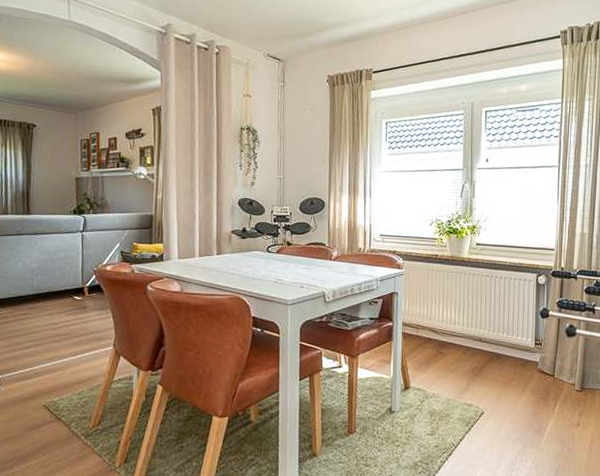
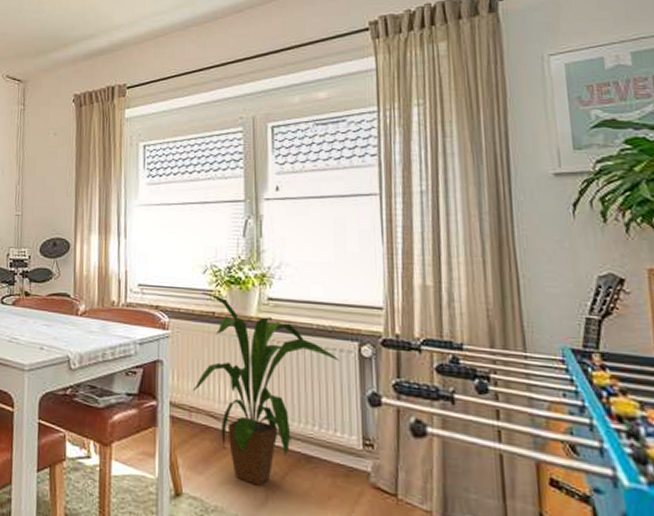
house plant: none [419,240,523,377] -> present [192,293,339,486]

